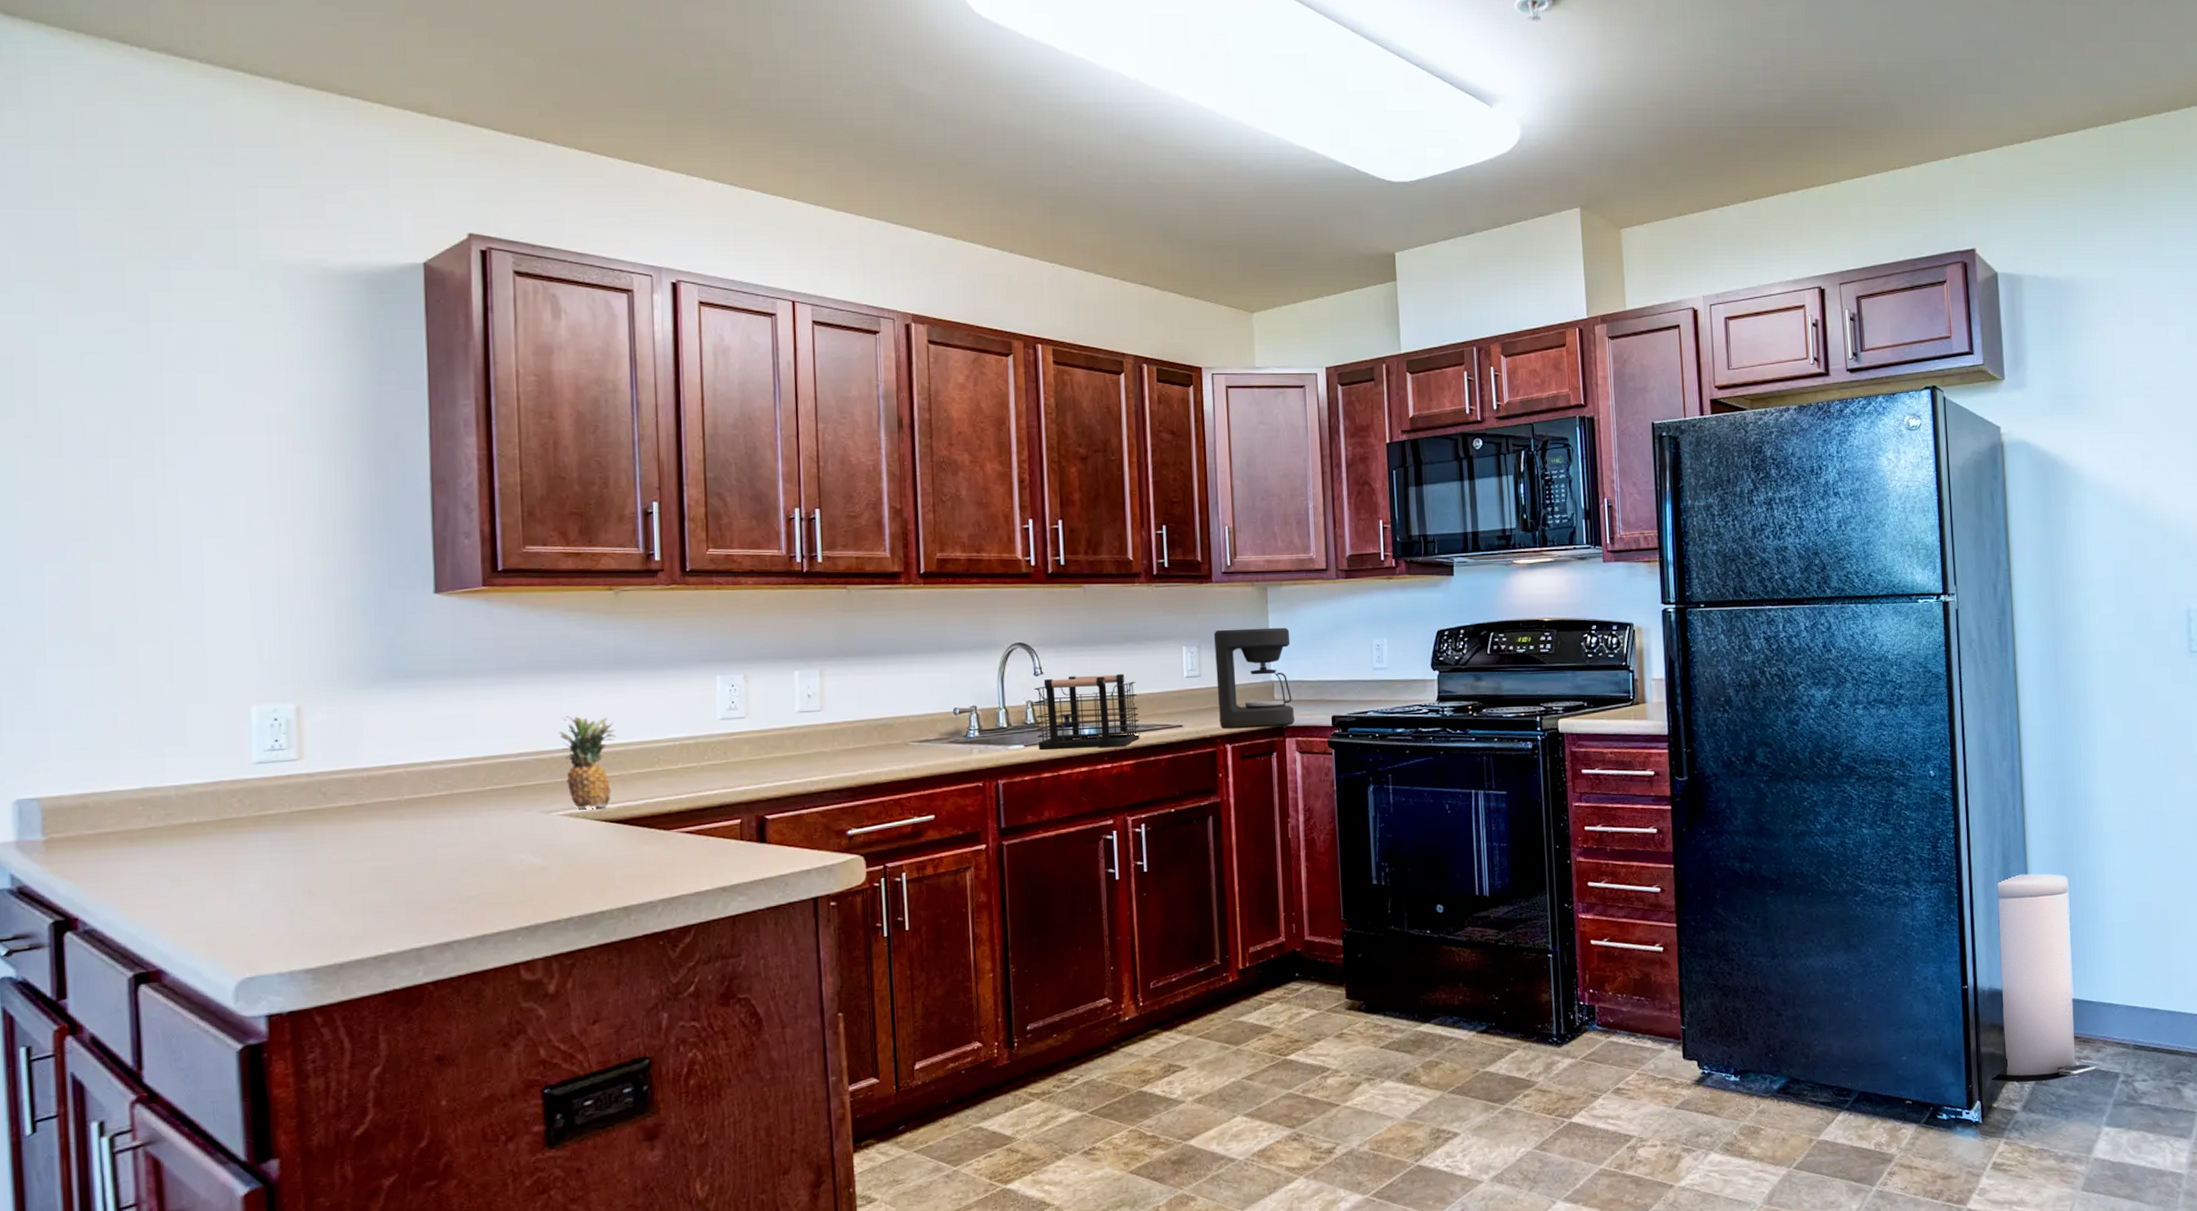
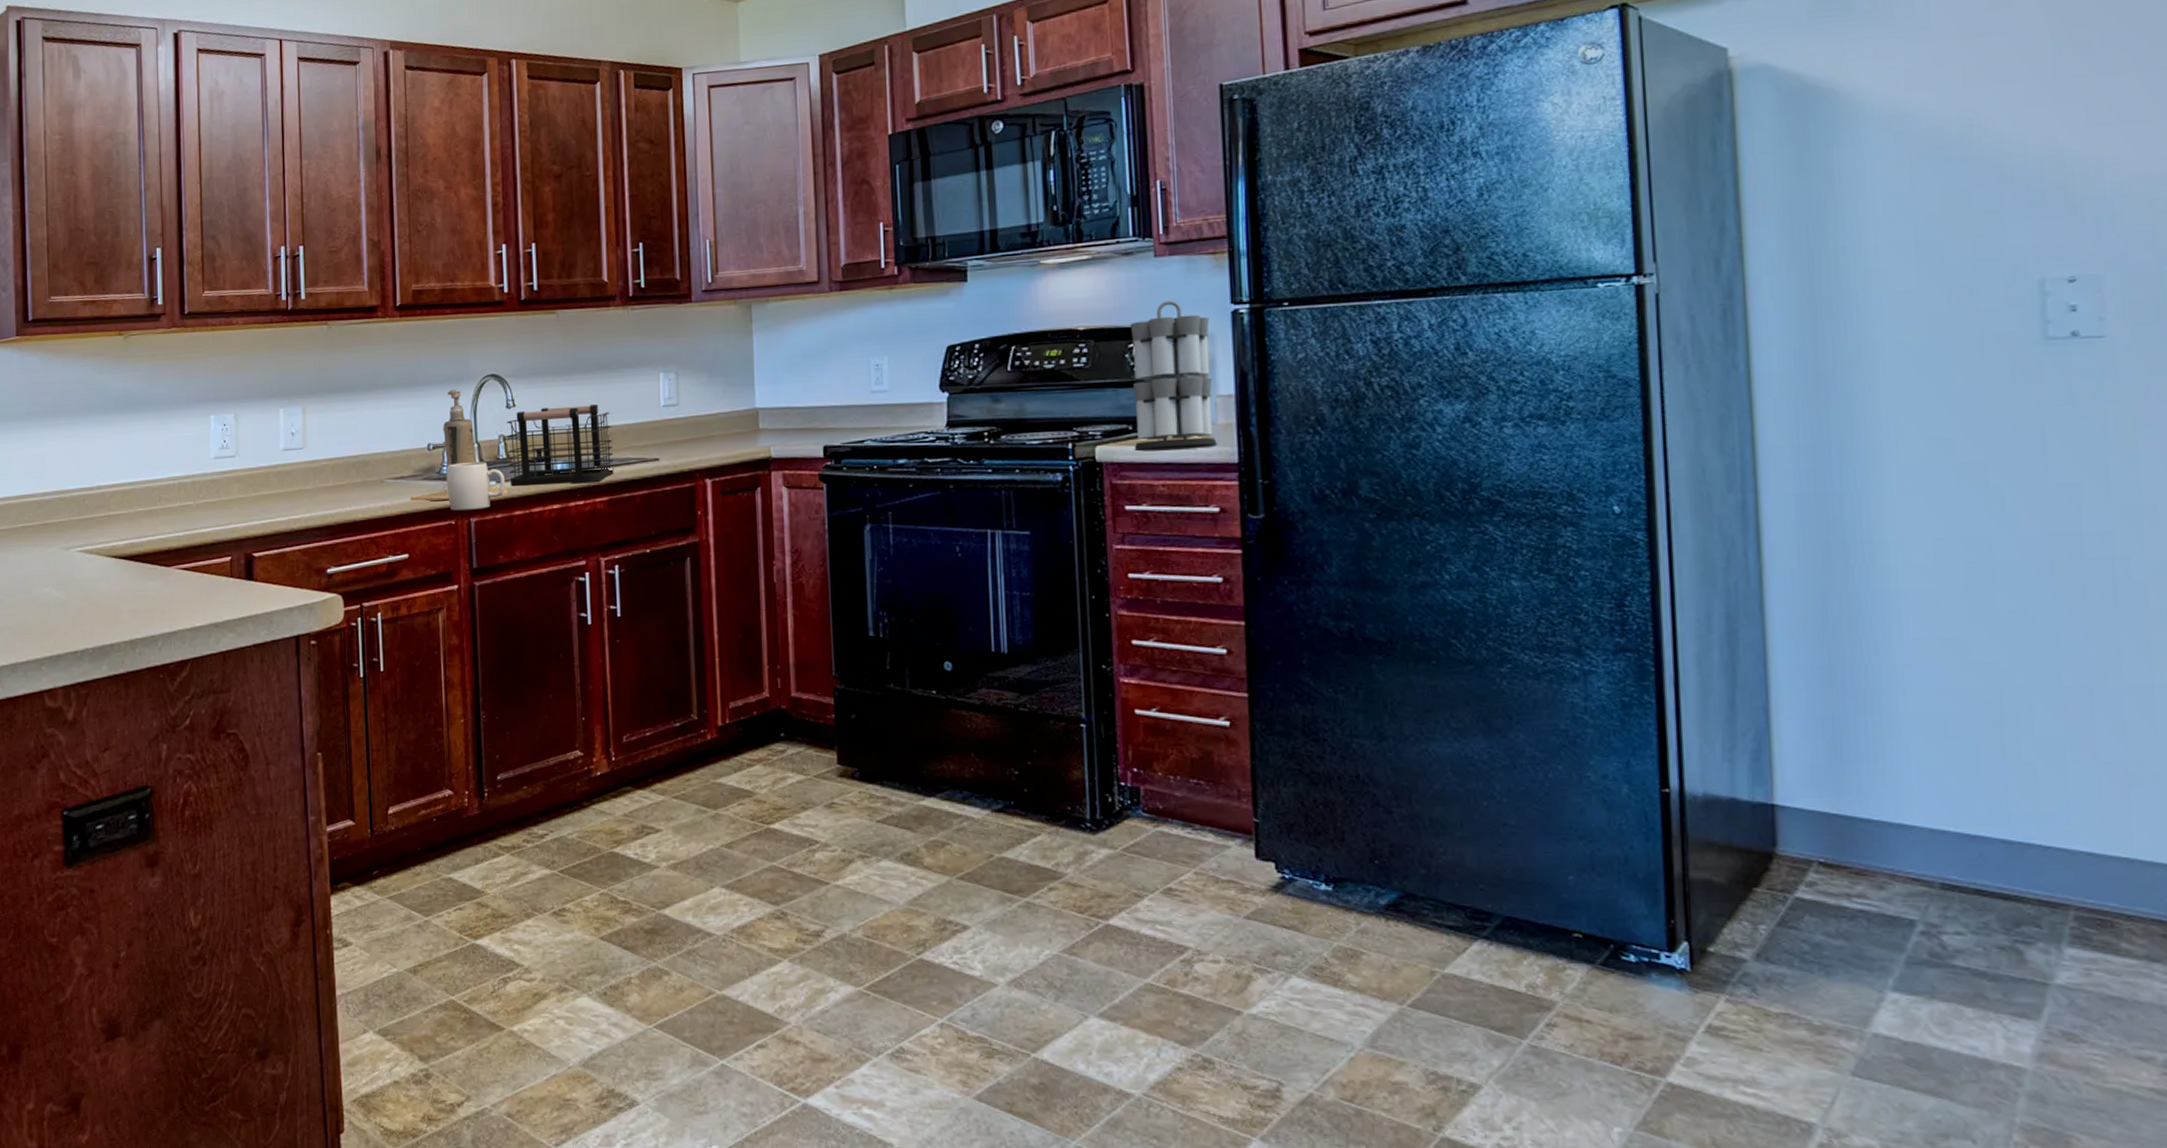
fruit: present [558,715,616,809] -> none [76,456,124,545]
soap dispenser: none [935,656,1037,764] -> present [410,389,509,501]
mug: none [973,726,1033,773] -> present [446,462,505,511]
coffee maker: present [1214,627,1294,730] -> none [694,348,781,463]
spice rack: none [1585,599,1652,725] -> present [1131,300,1217,452]
pedal bin: present [1991,874,2098,1082] -> none [1705,643,1879,922]

